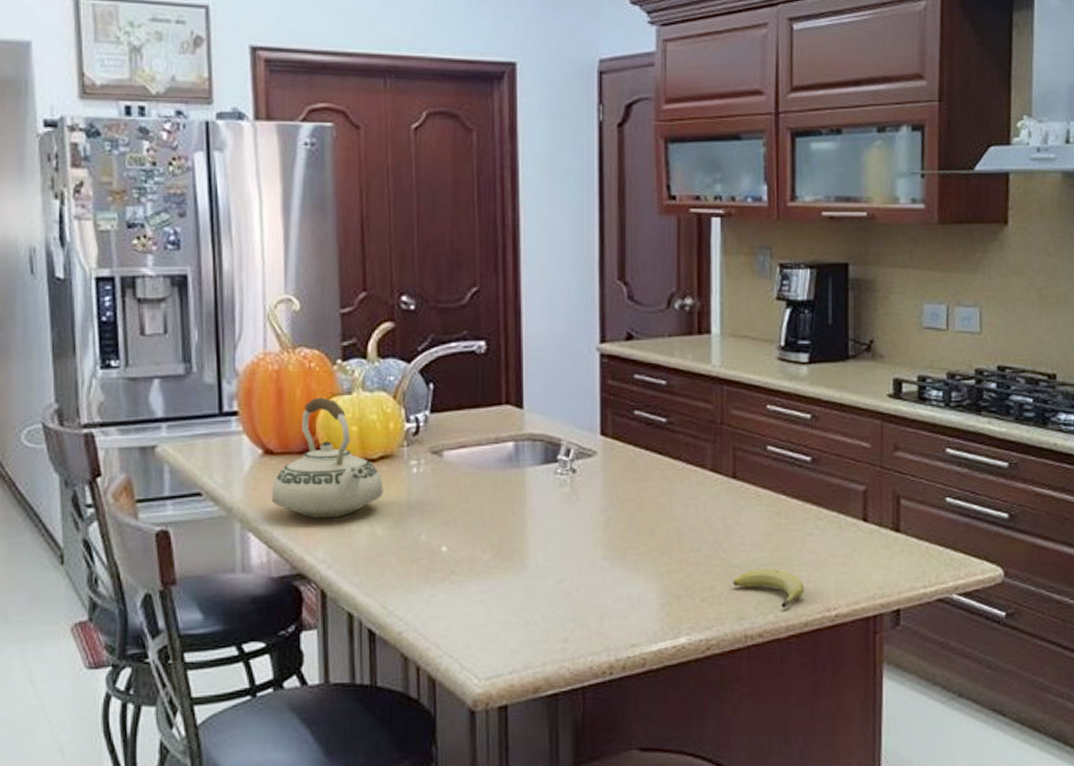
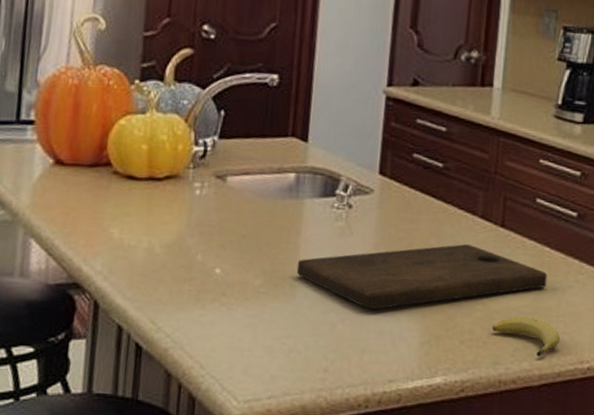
teakettle: present [271,397,384,519] -> none [56,114,166,232]
cutting board: none [525,500,786,574] -> present [296,244,548,309]

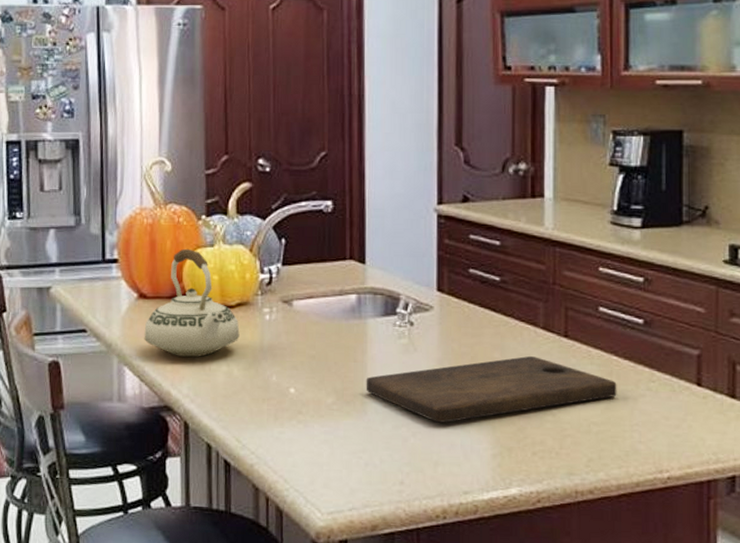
teakettle: none [56,114,166,232] -> present [144,248,240,358]
fruit: present [492,316,561,357] -> none [564,427,636,467]

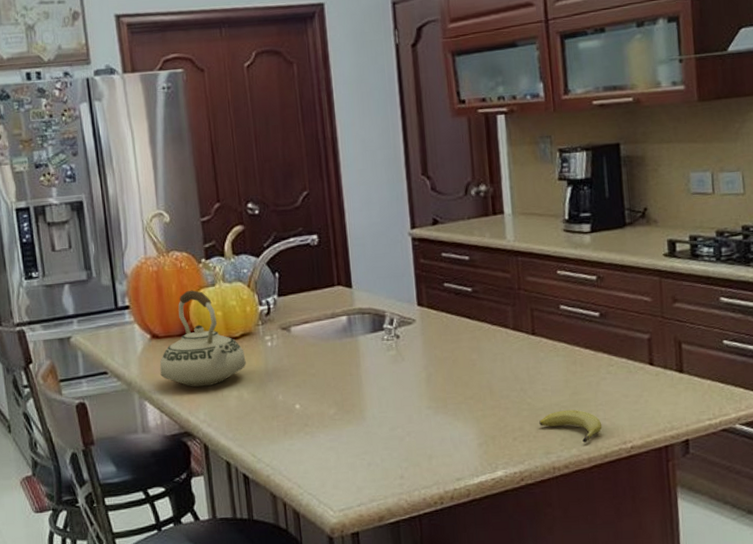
cutting board: present [366,356,617,423] -> none [362,354,582,421]
fruit: none [564,427,636,467] -> present [539,409,602,443]

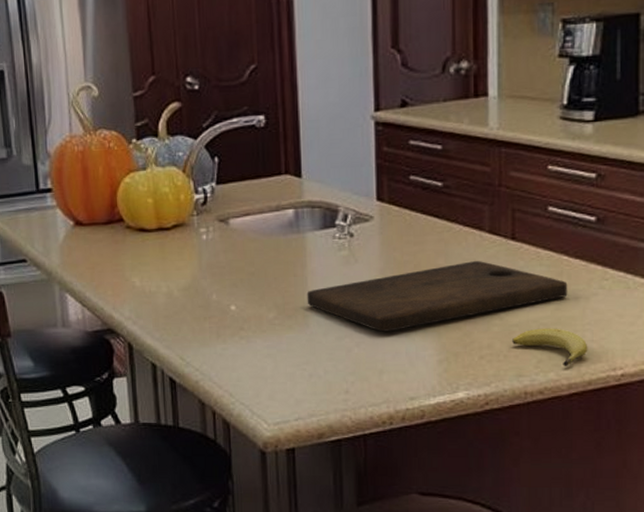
teakettle: present [159,290,246,388] -> none [83,173,178,281]
cutting board: none [362,354,582,421] -> present [307,261,568,332]

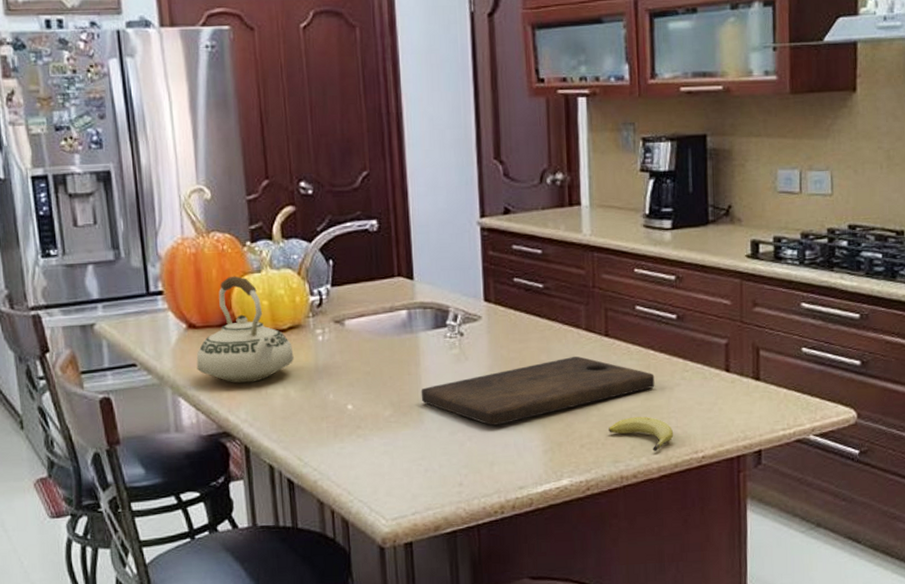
teakettle: none [83,173,178,281] -> present [196,276,294,384]

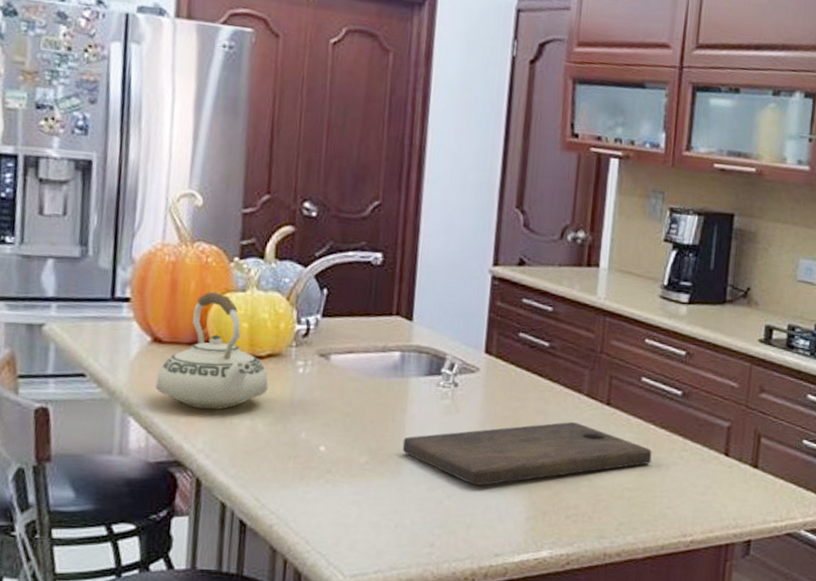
fruit: present [609,416,674,451] -> none [597,492,665,530]

